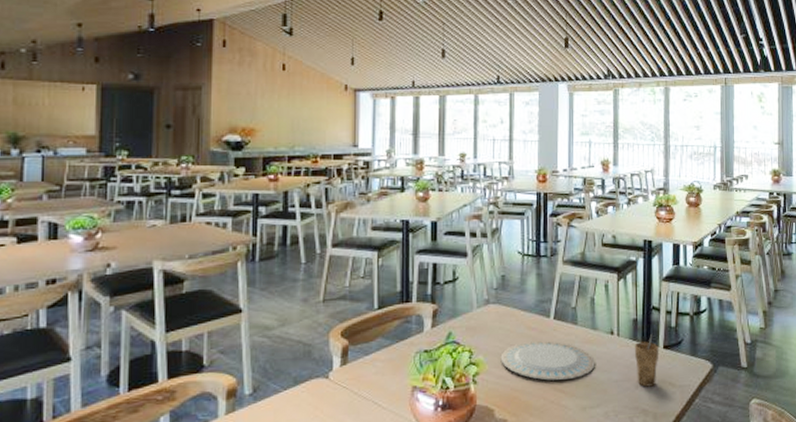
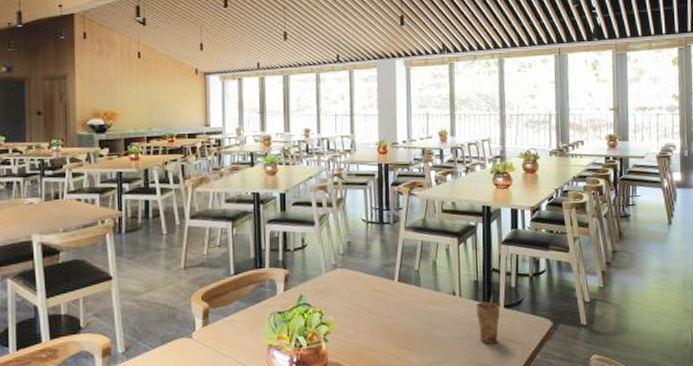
plate: present [500,341,595,381] -> none [349,302,439,339]

